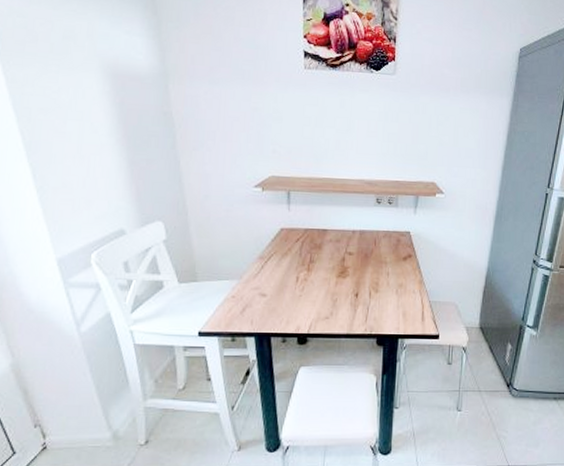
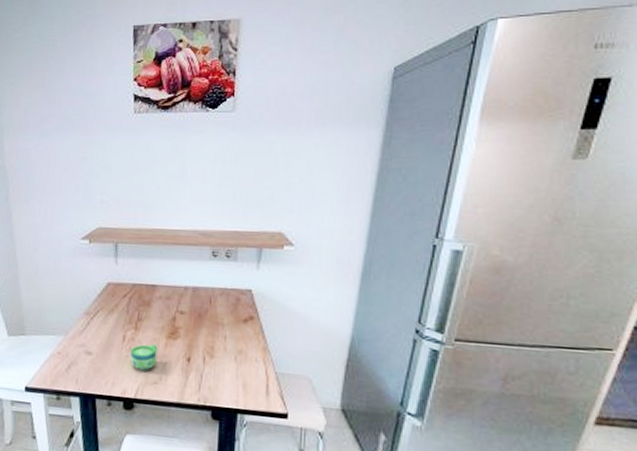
cup: none [303,283,329,308] -> present [130,343,158,371]

